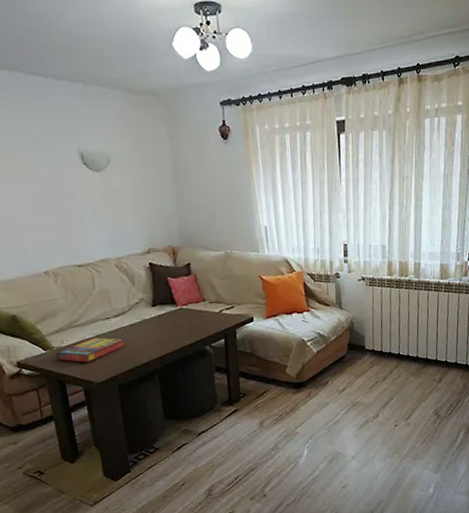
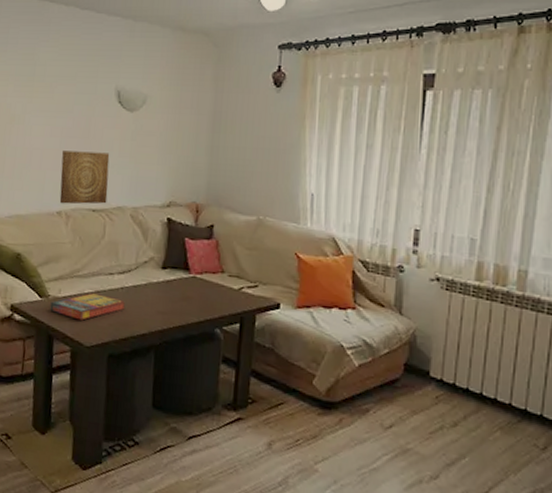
wall art: none [36,212,91,264] -> present [59,150,110,205]

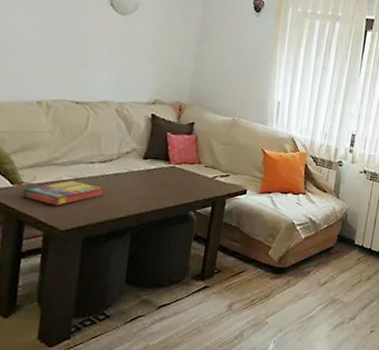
wall art: present [59,150,110,205] -> none [40,43,98,97]

